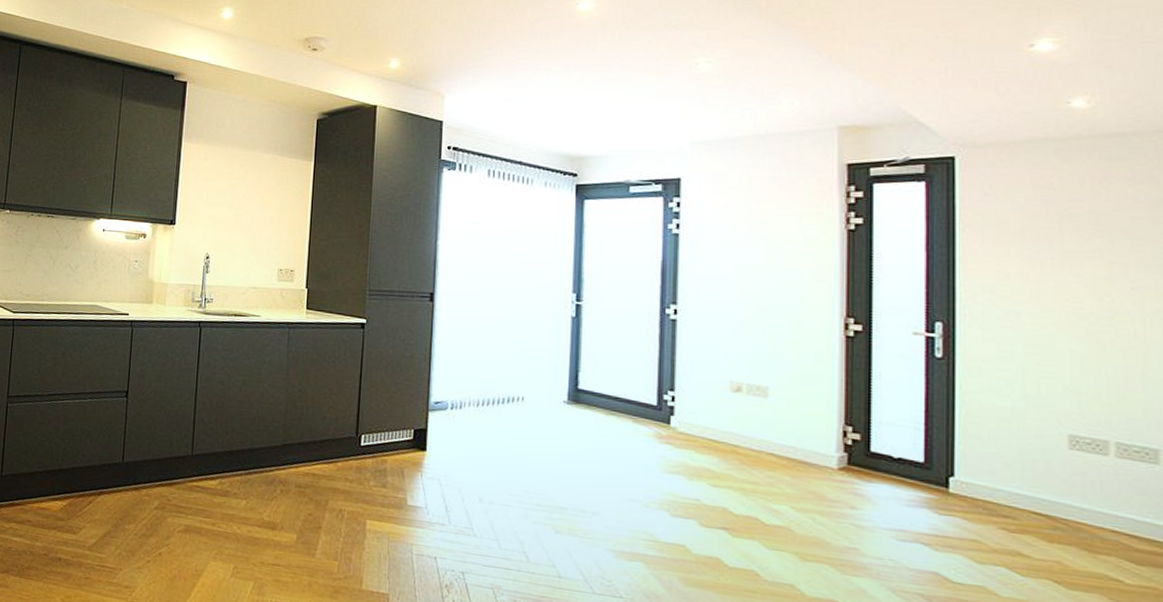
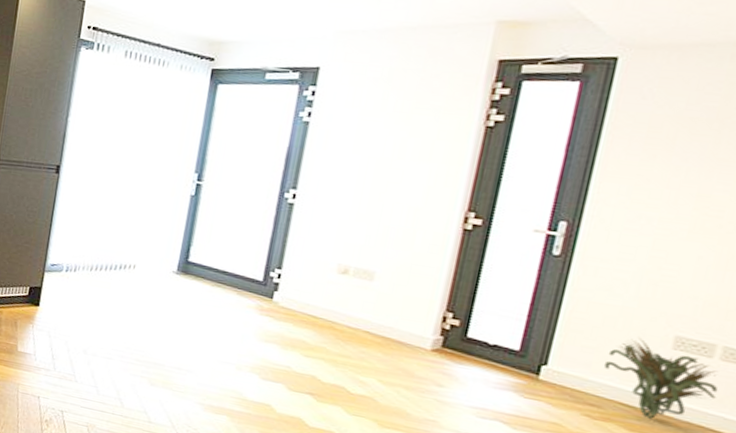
decorative plant: none [1008,440,1122,527] -> present [603,338,718,419]

